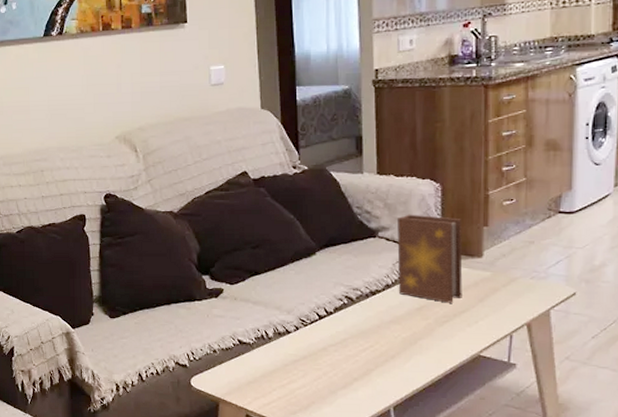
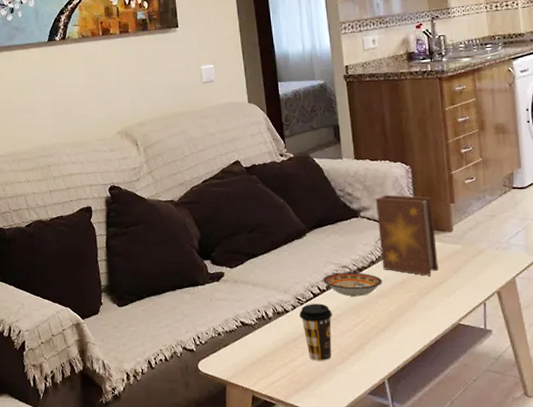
coffee cup: none [302,326,338,385] -> present [299,303,332,361]
bowl: none [331,295,398,322] -> present [323,272,383,298]

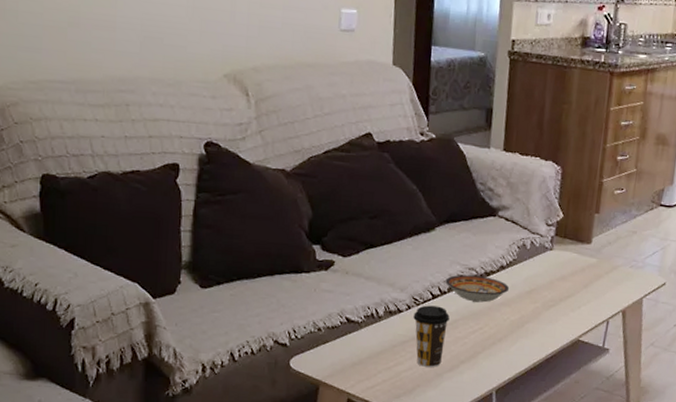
book: present [376,194,439,276] -> none [511,195,577,288]

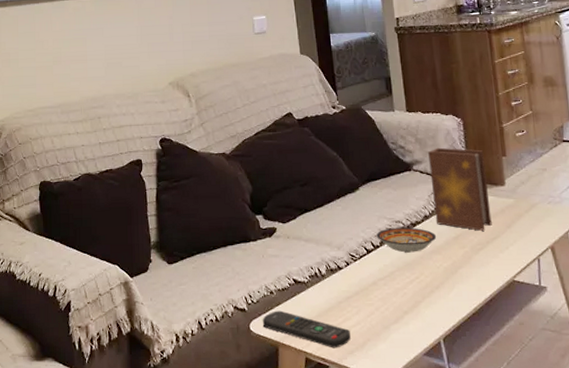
remote control: none [304,348,400,392] -> present [262,310,351,349]
coffee cup: present [413,305,450,367] -> none [353,260,386,320]
book: none [511,195,577,288] -> present [428,147,492,231]

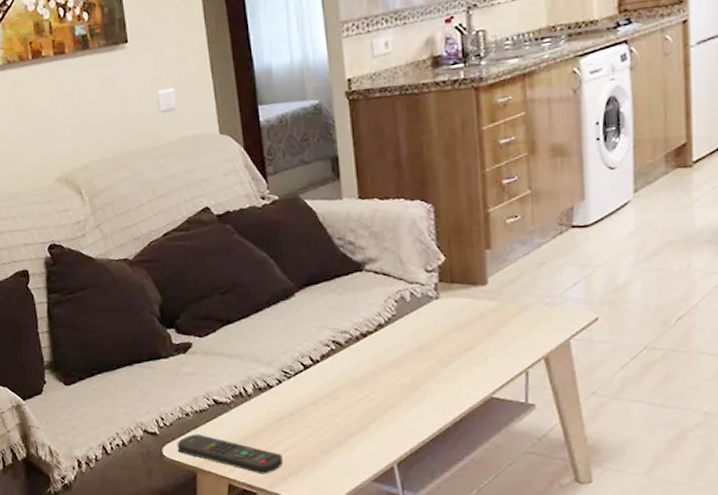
bowl: present [376,227,437,254] -> none [316,338,394,369]
book: present [428,147,492,231] -> none [386,241,467,340]

